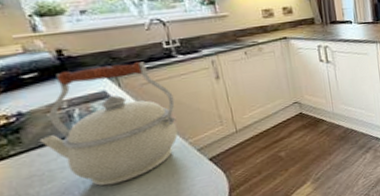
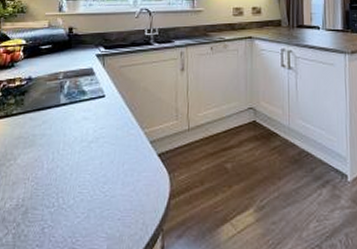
kettle: present [39,61,178,186] -> none [35,46,142,161]

